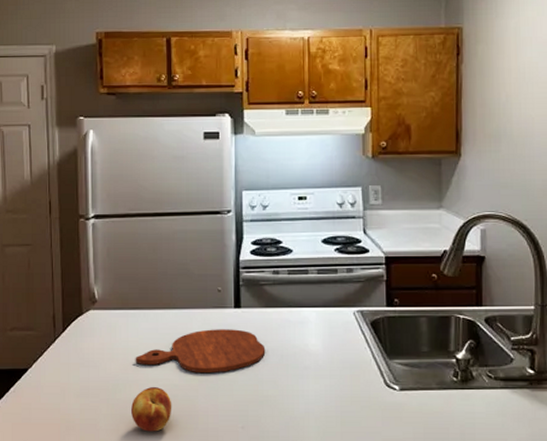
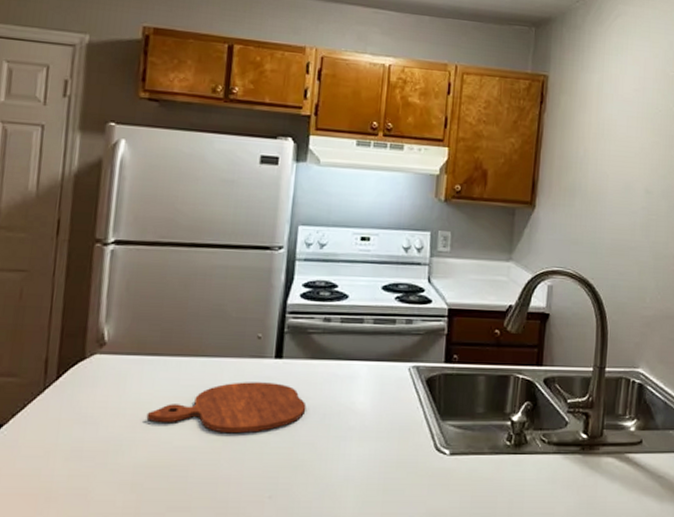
fruit: present [131,387,172,432] -> none [134,449,188,503]

